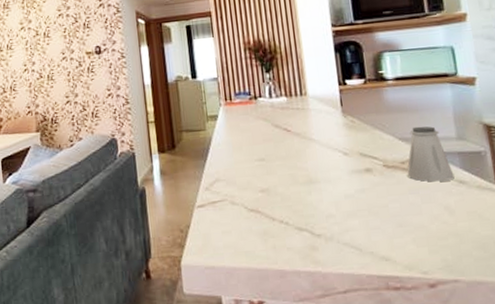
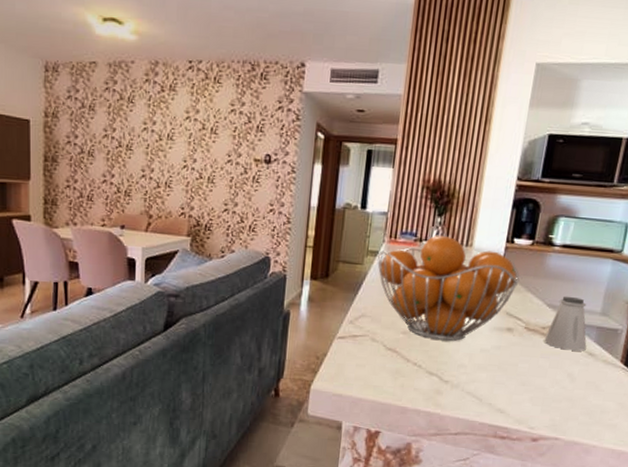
fruit basket: none [217,89,364,193] -> present [377,235,520,341]

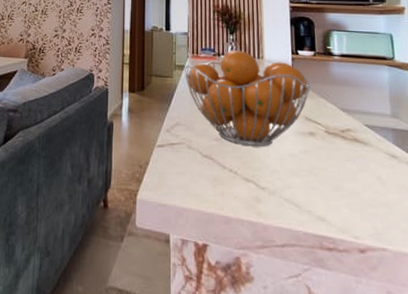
saltshaker: present [544,296,587,351] -> none [346,100,387,154]

